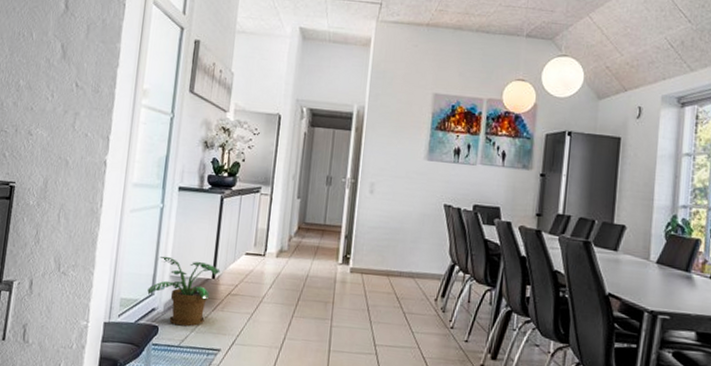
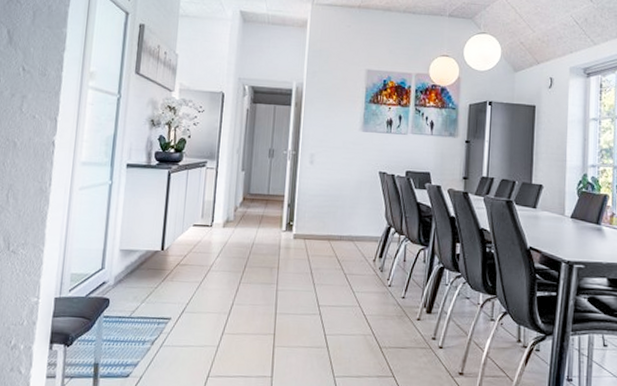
potted plant: present [147,256,221,327] -> none [97,231,169,298]

